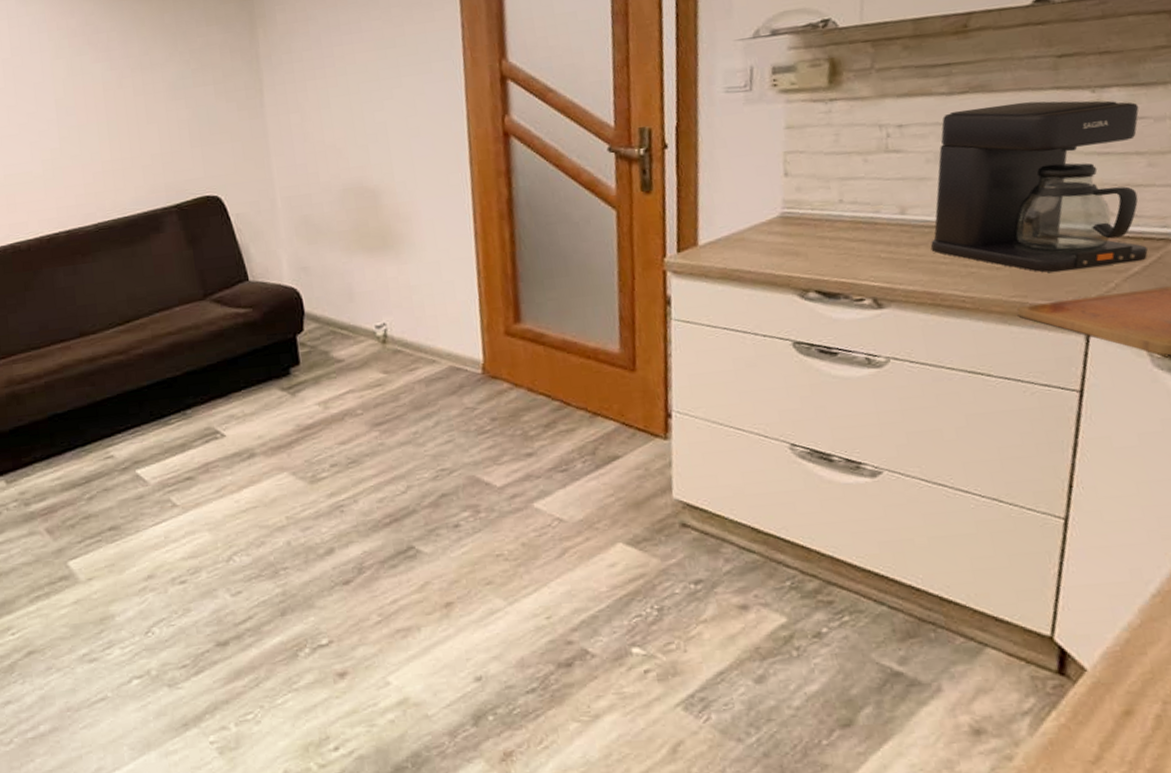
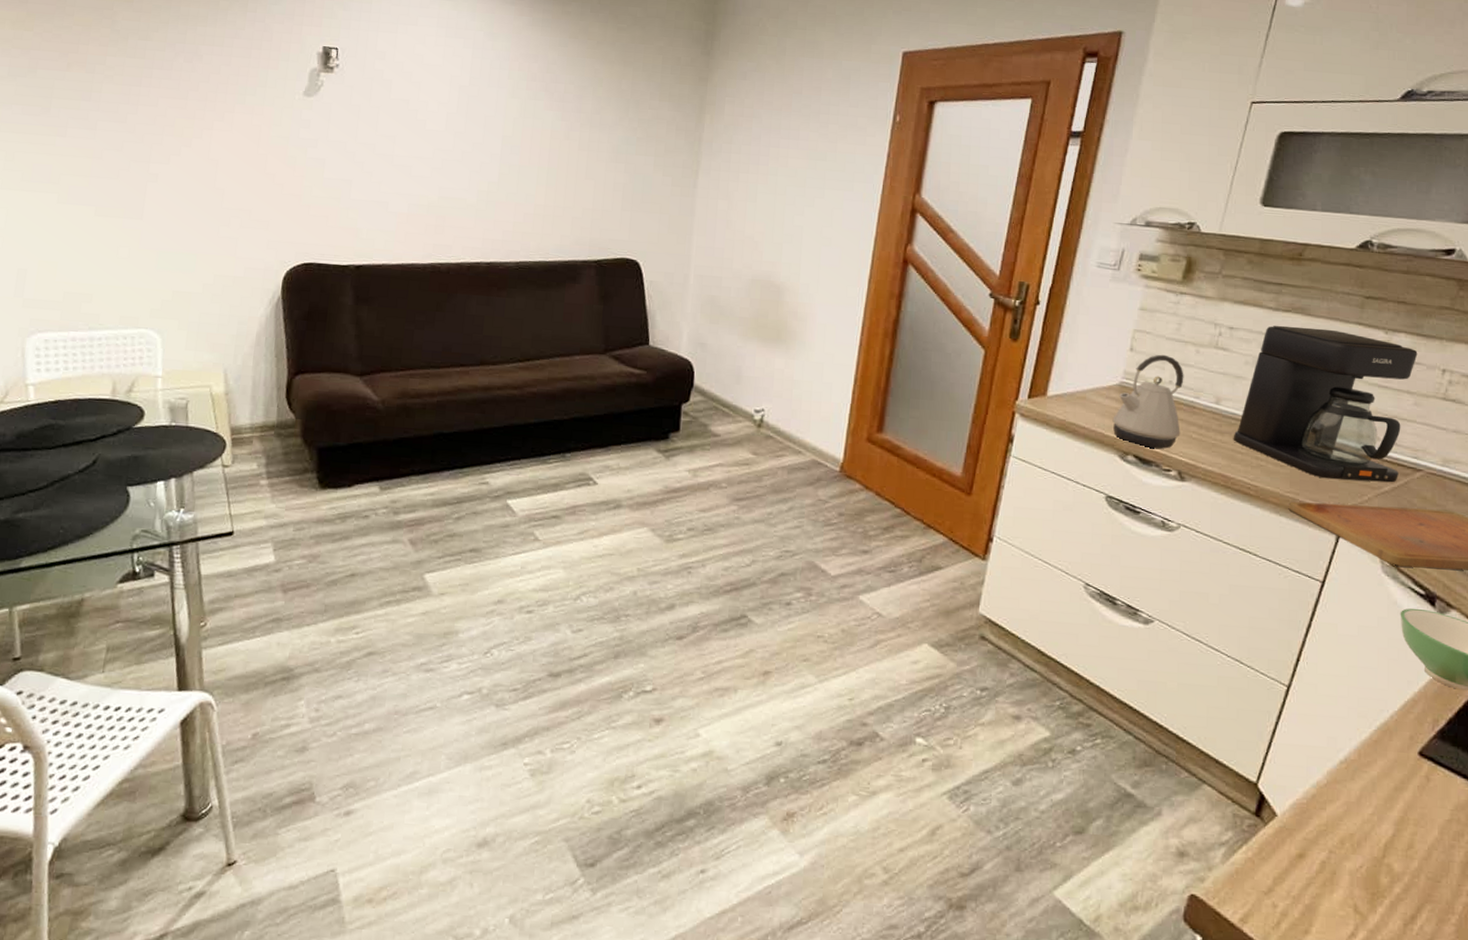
kettle: none [781,172,866,280] -> present [1112,354,1184,449]

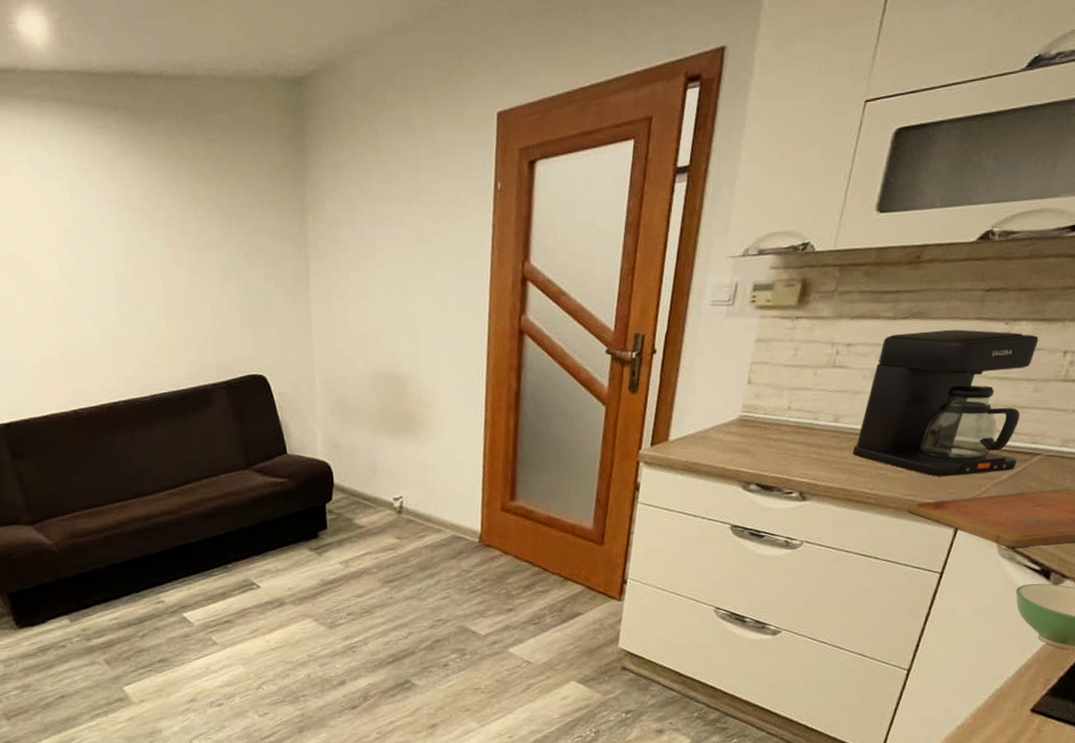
kettle: present [1112,354,1184,449] -> none [734,382,803,475]

